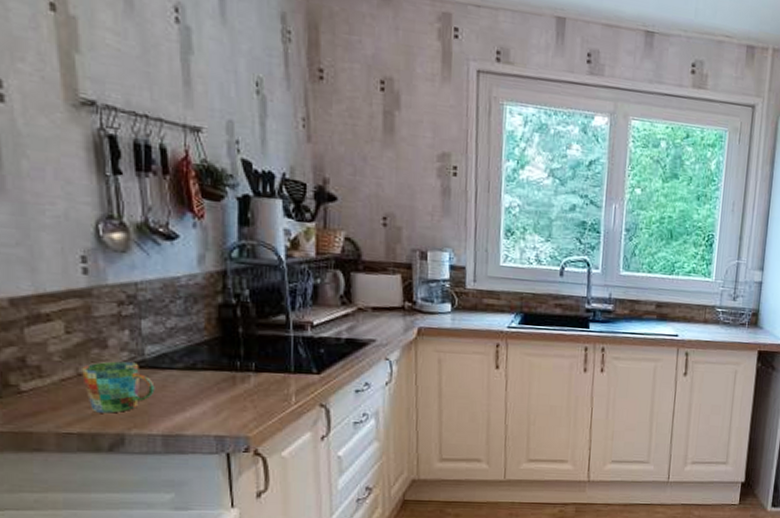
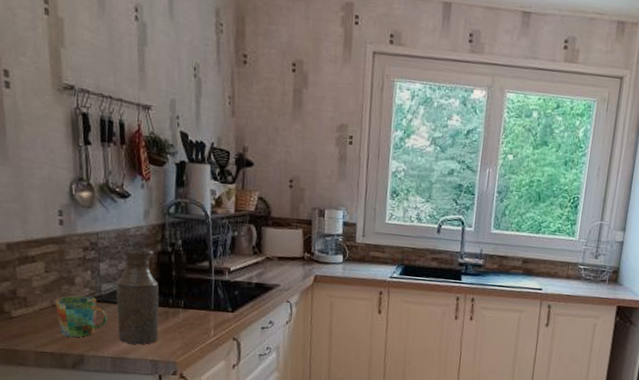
bottle: none [164,299,224,418] -> present [116,247,159,345]

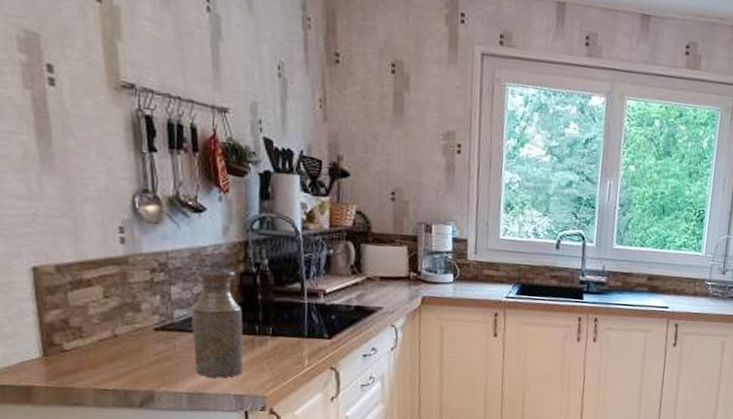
mug: present [55,296,108,338] -> none [118,324,182,372]

